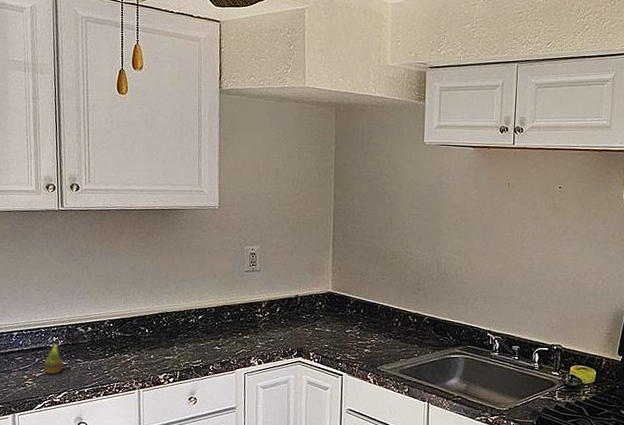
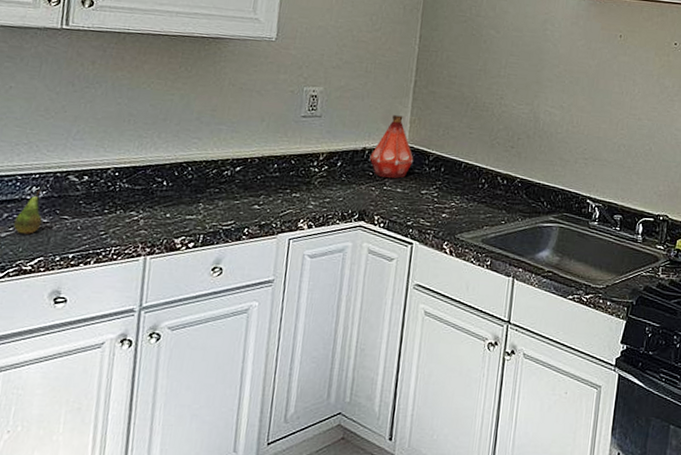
bottle: none [302,266,338,320] -> present [369,115,414,179]

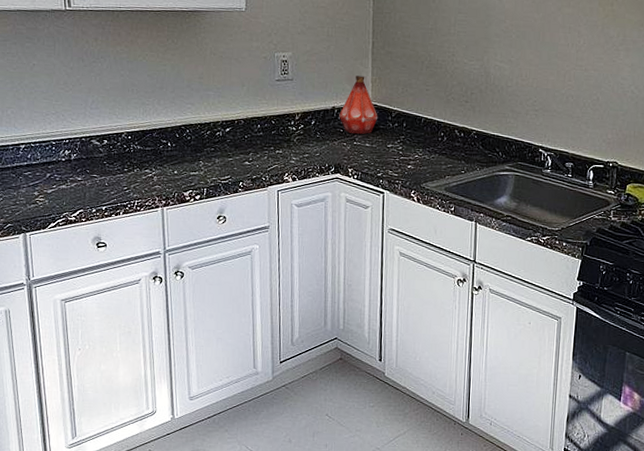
fruit: present [13,186,46,234] -> none [55,149,77,191]

